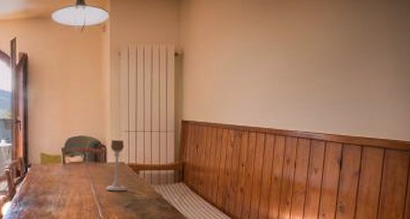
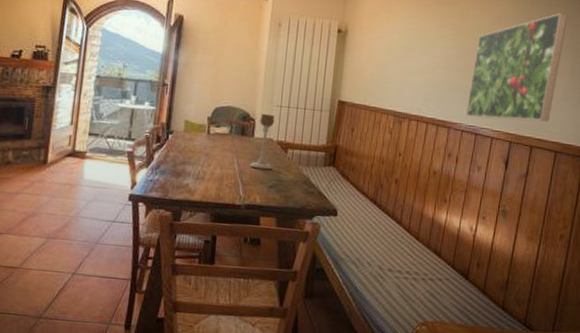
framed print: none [300,17,389,125] -> present [465,13,569,122]

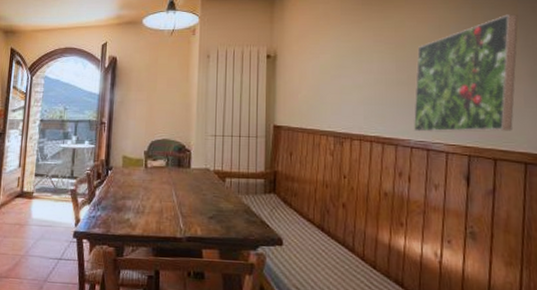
candle holder: present [250,113,275,170] -> none [188,143,211,200]

